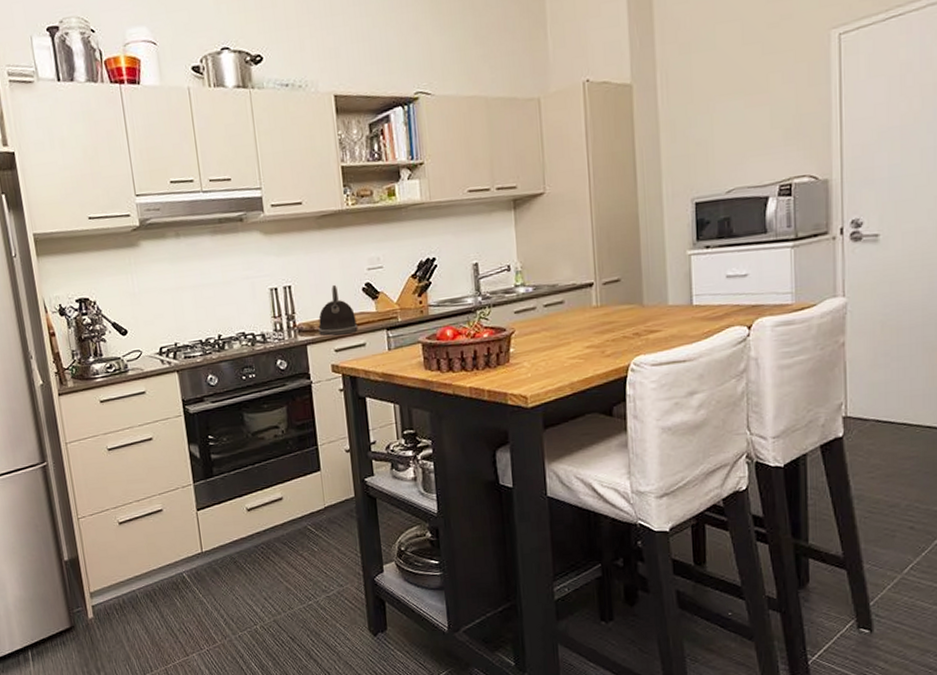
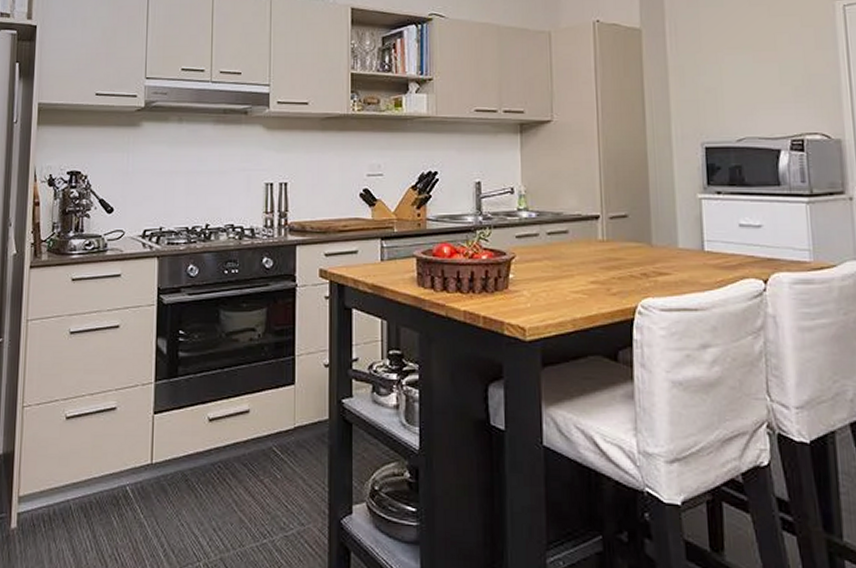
kettle: present [318,284,358,336] -> none [310,186,351,239]

